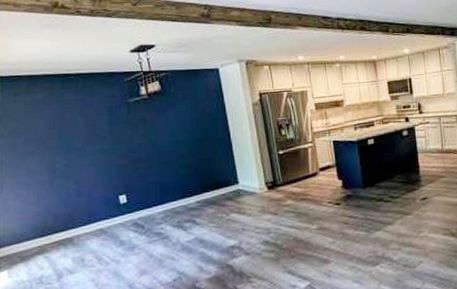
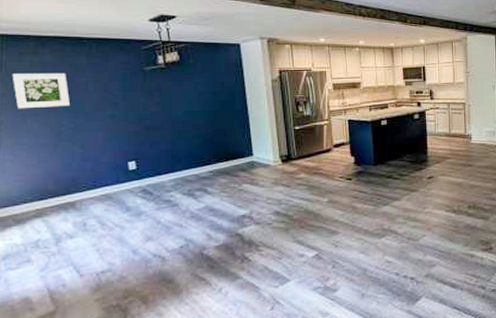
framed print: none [10,110,62,149] -> present [13,72,70,109]

